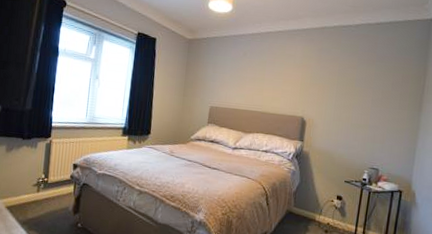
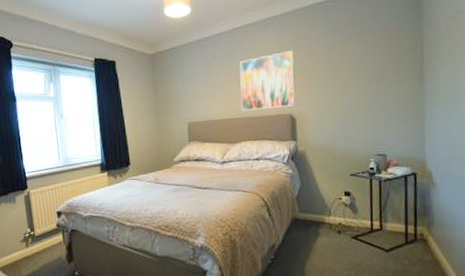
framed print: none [260,61,314,111] -> present [239,51,295,111]

